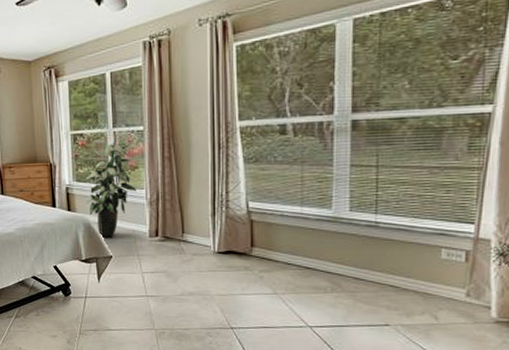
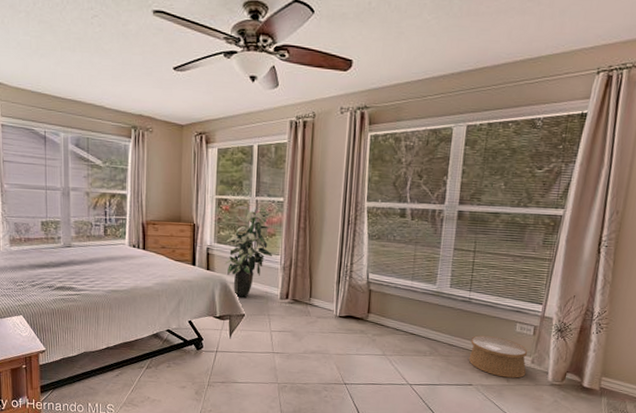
woven basket: none [381,265,460,316] -> present [468,335,528,378]

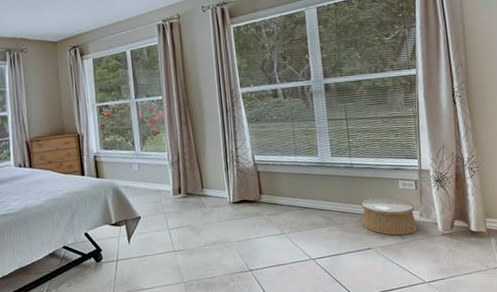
indoor plant: present [224,205,272,297] -> none [112,109,159,200]

